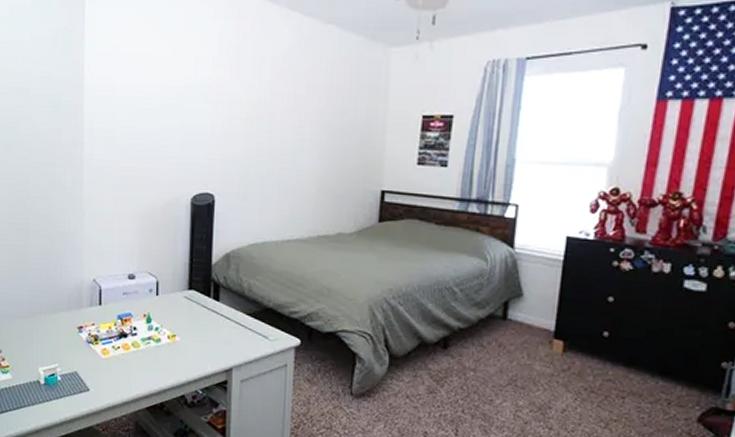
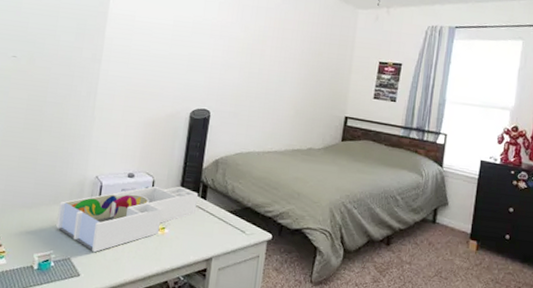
desk organizer: none [58,286,210,365] -> present [56,186,199,253]

